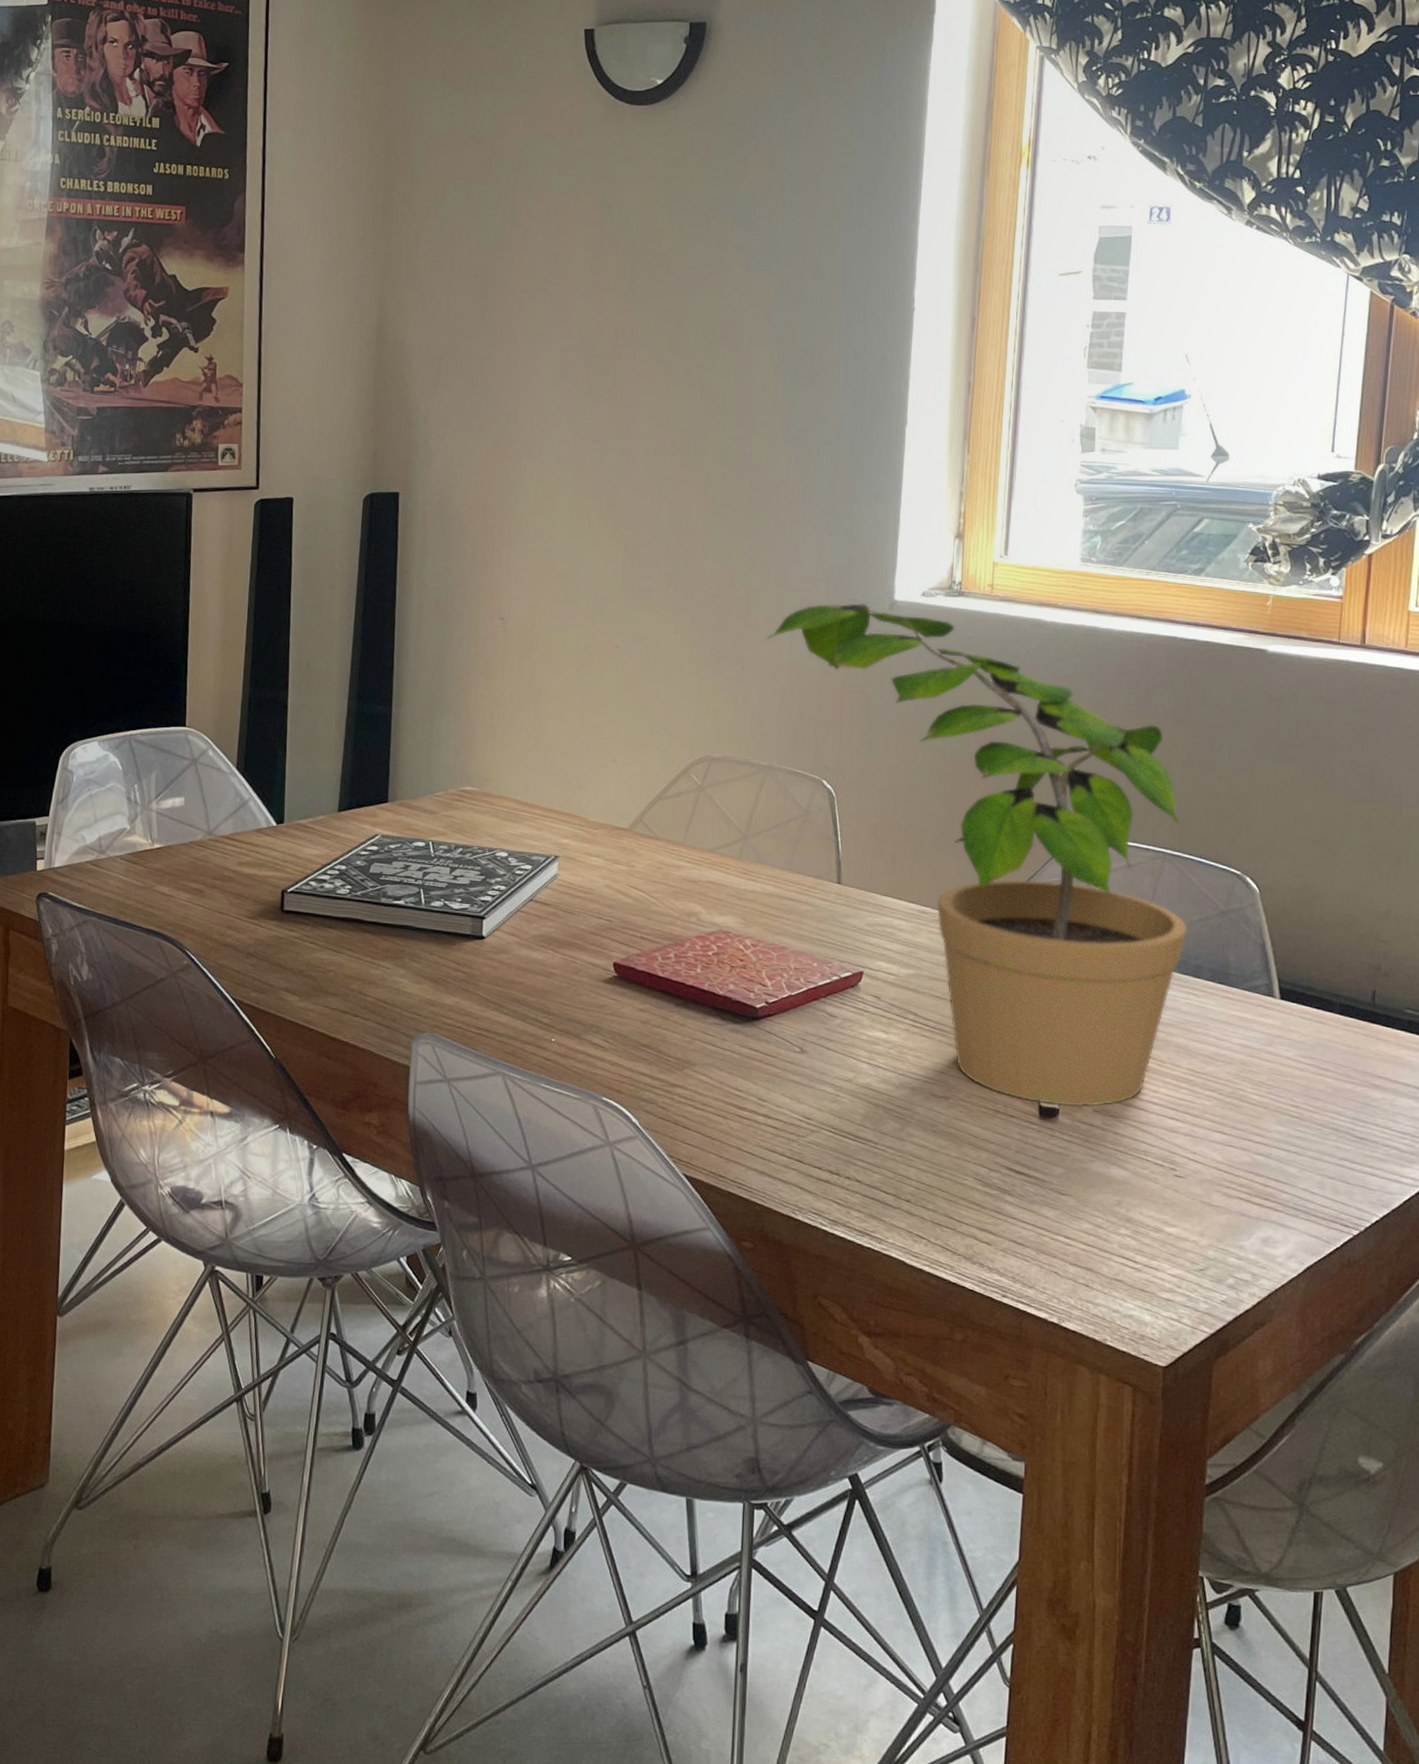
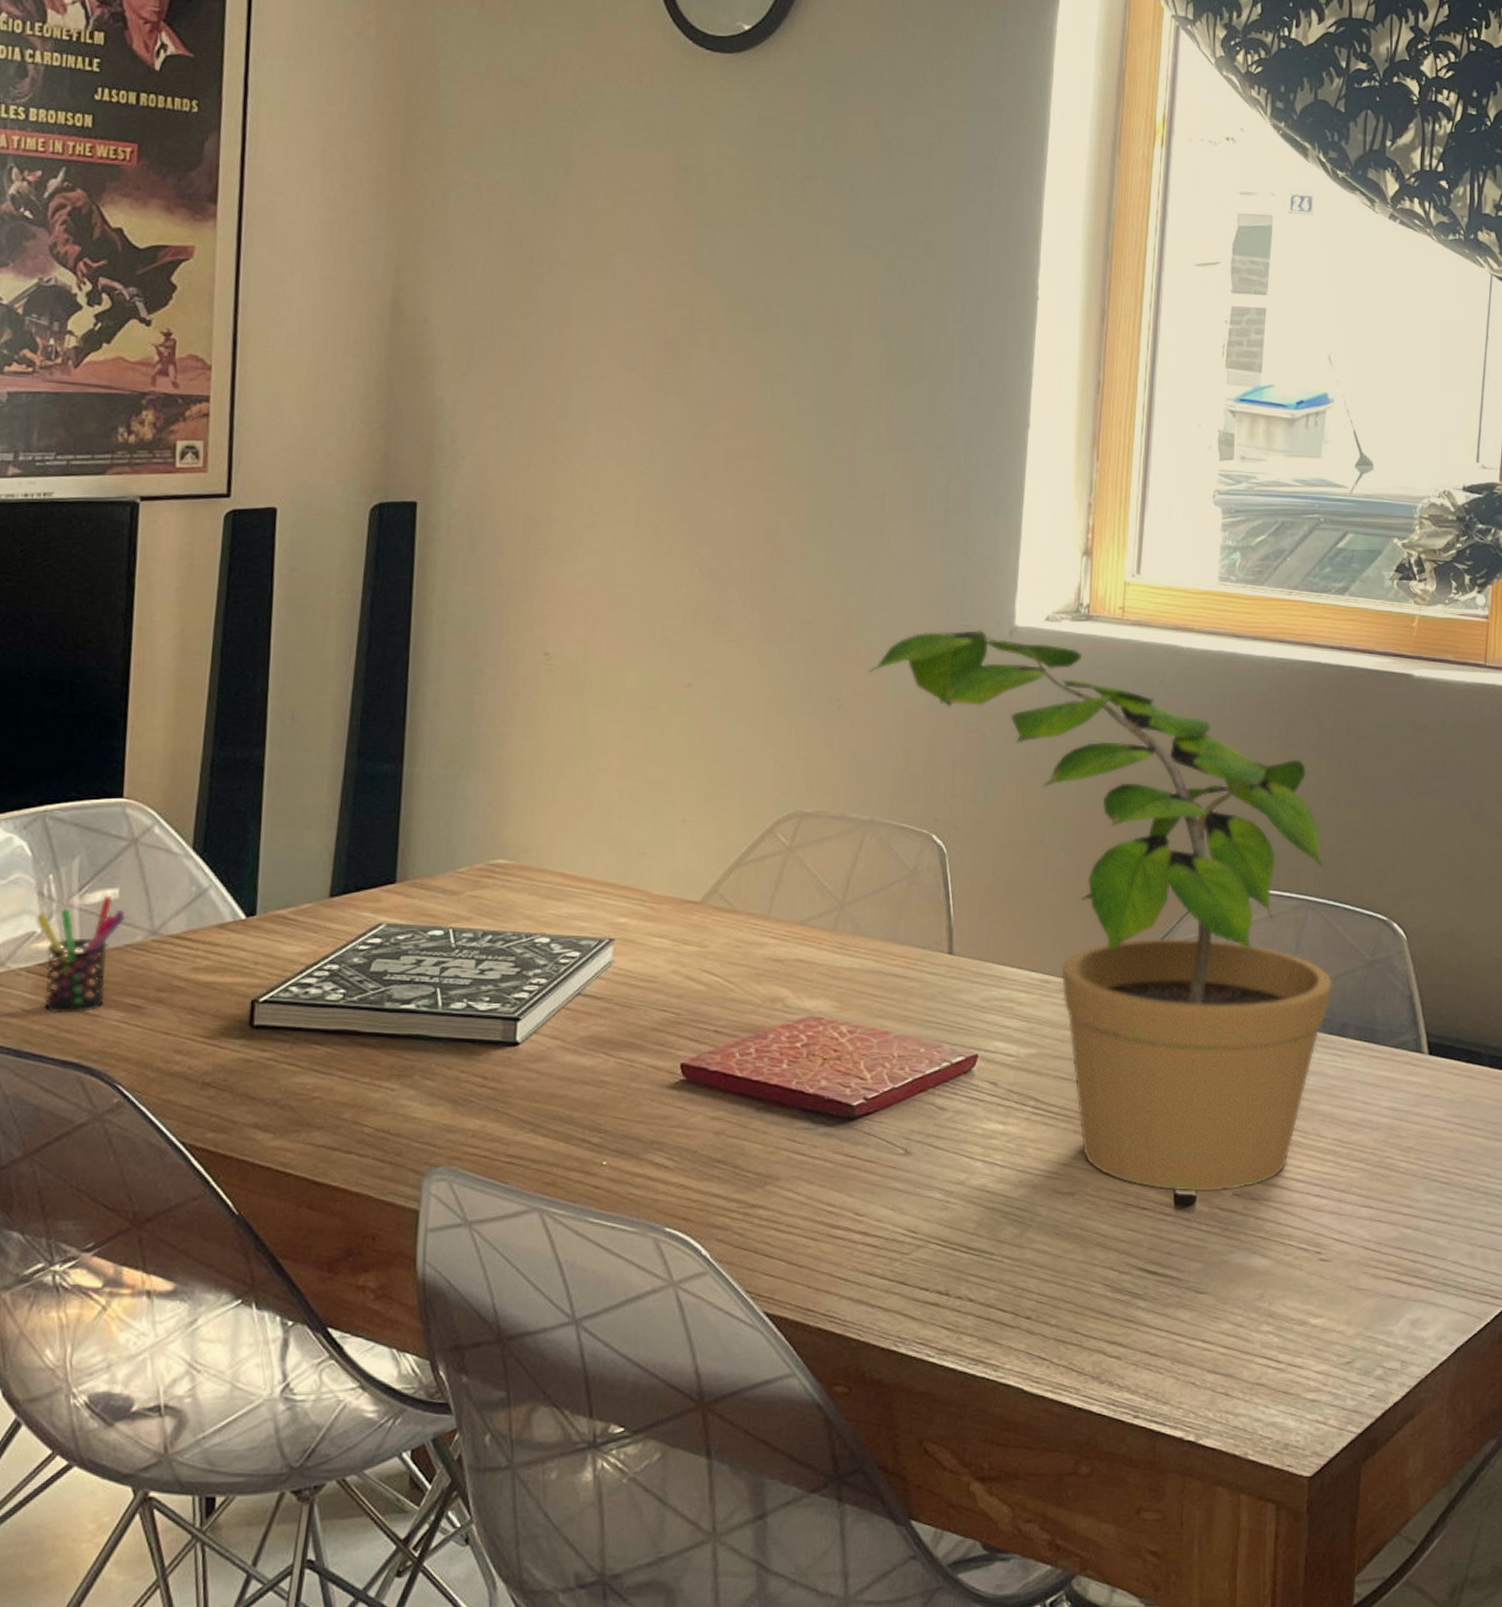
pen holder: none [127,803,189,893] -> present [36,896,126,1014]

